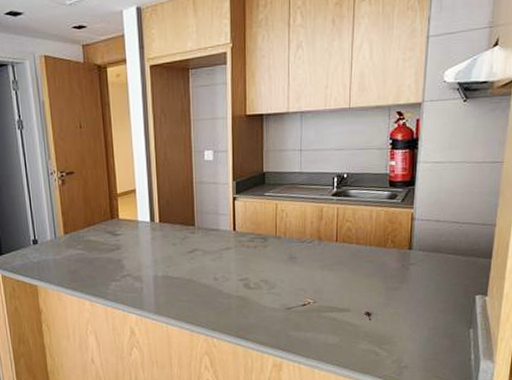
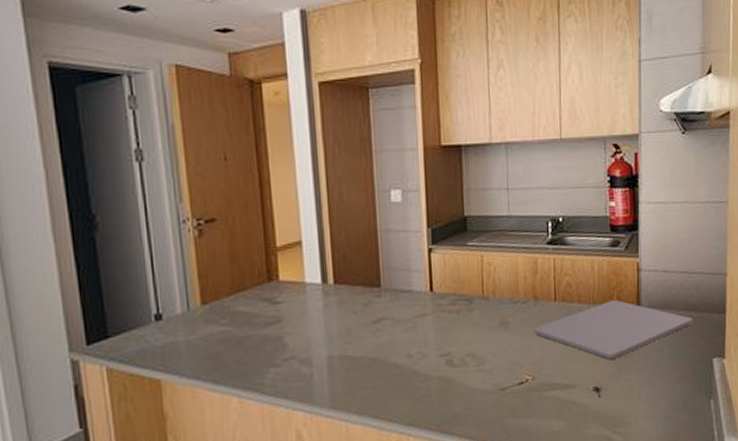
cutting board: none [316,242,459,291] -> present [533,299,692,360]

